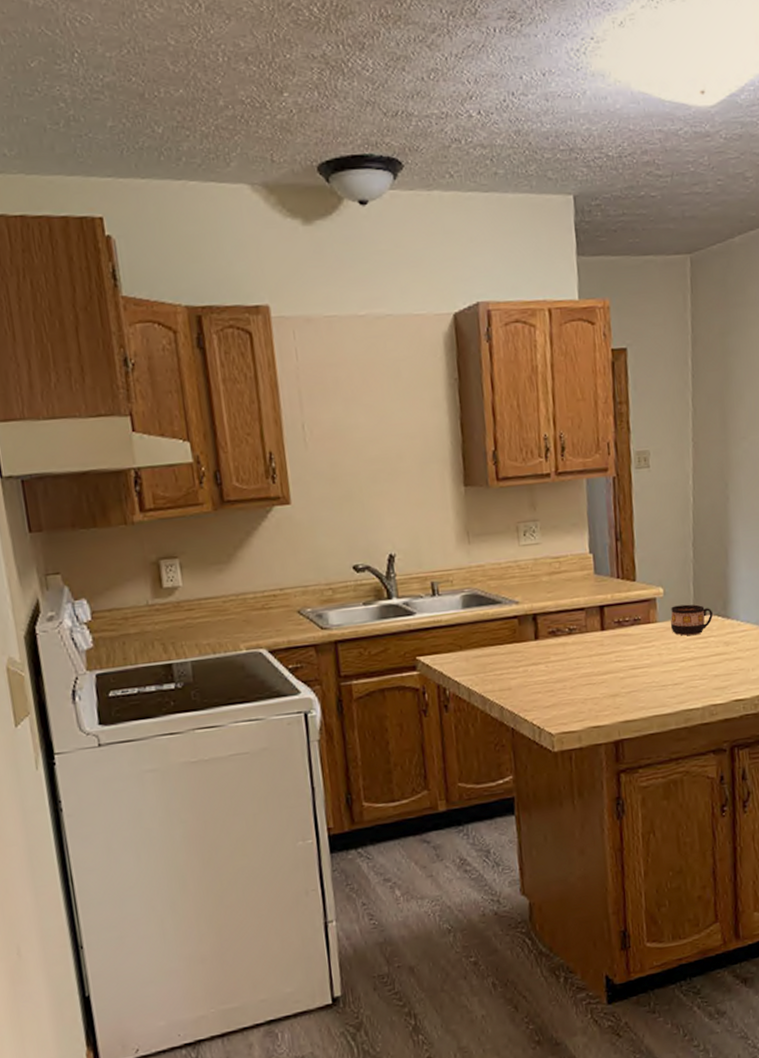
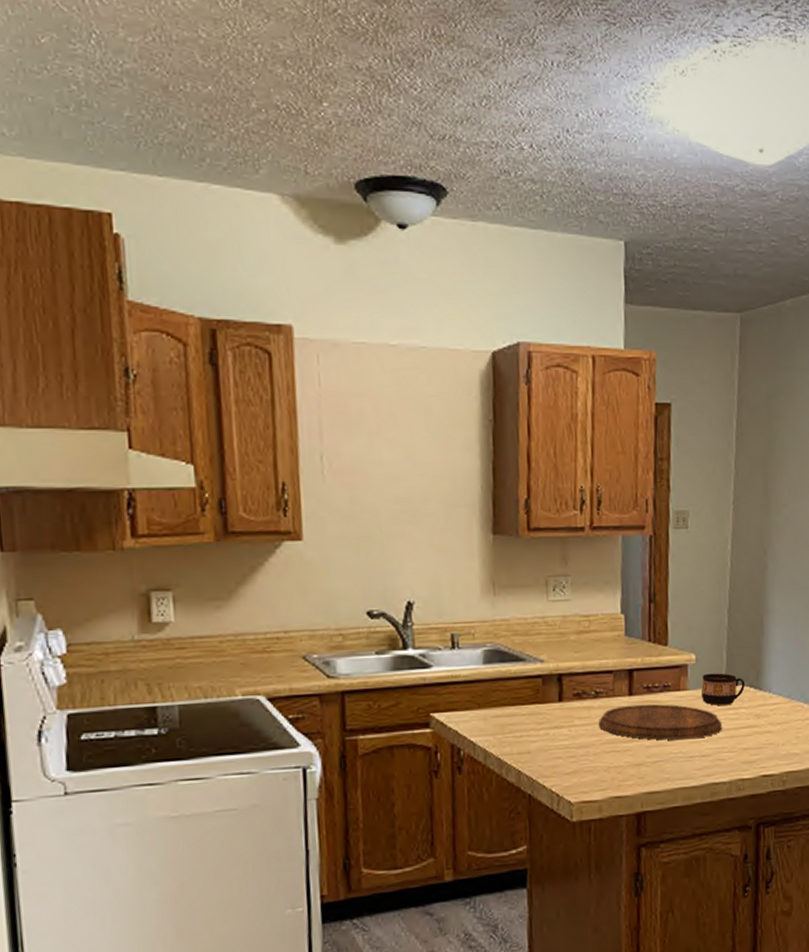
cutting board: none [574,637,693,672] -> present [599,704,722,740]

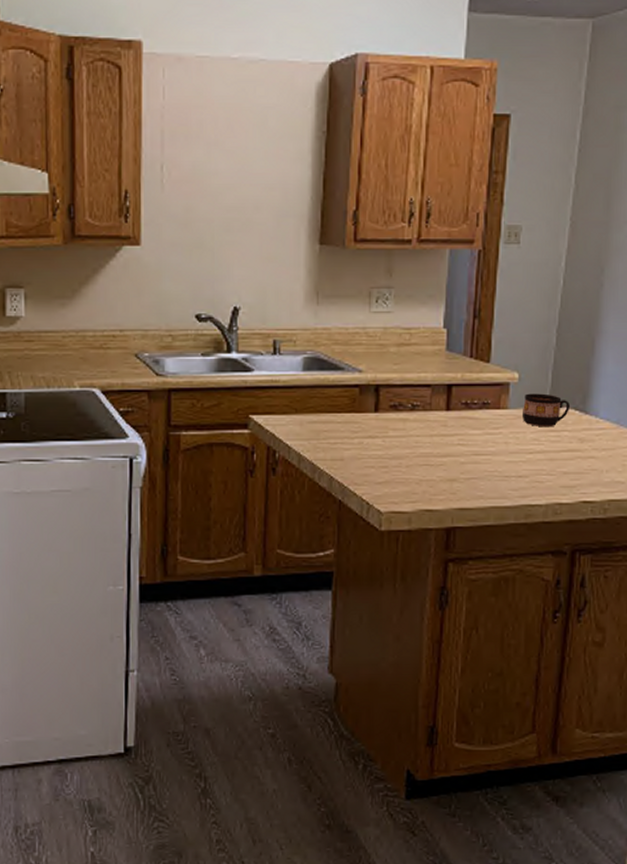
cutting board: present [599,704,722,740] -> none [414,420,542,459]

